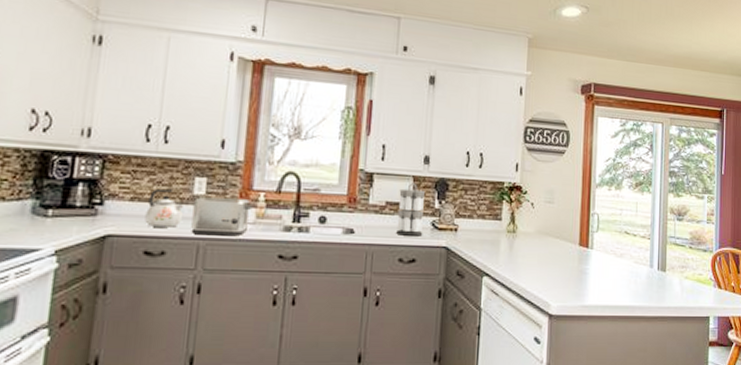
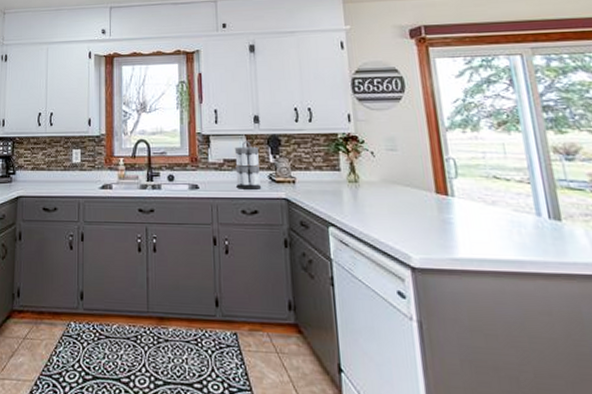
kettle: present [144,188,183,227] -> none [42,159,67,189]
toaster: present [191,197,253,237] -> none [73,164,115,195]

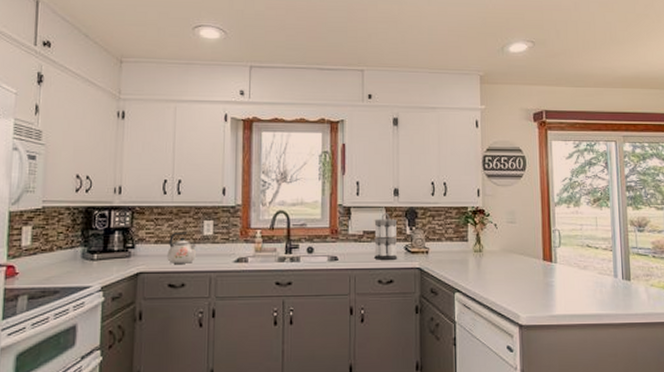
kettle: none [42,159,67,189] -> present [167,232,197,264]

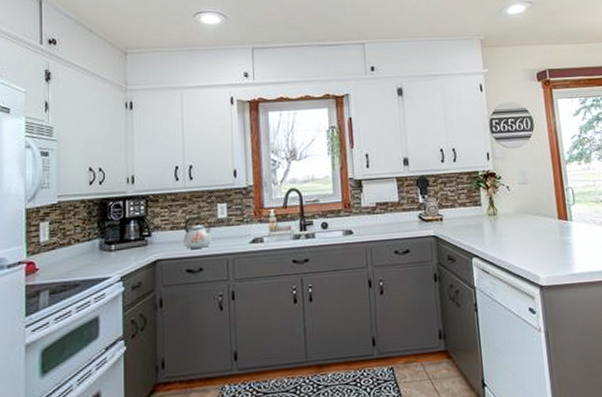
spice rack: present [374,213,398,260] -> none [386,183,413,231]

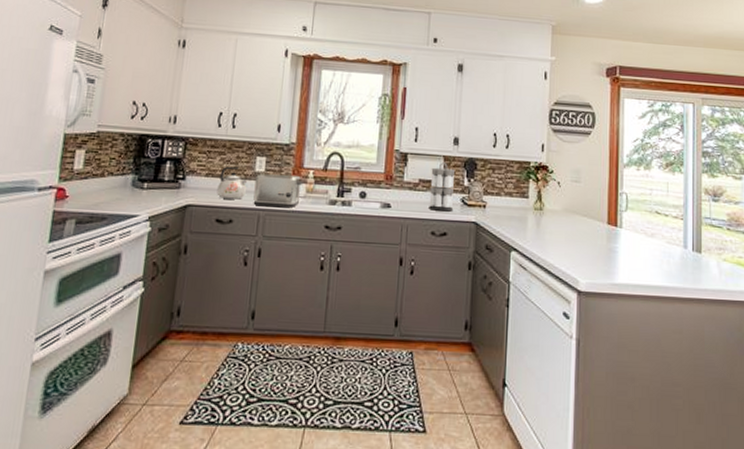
toaster: none [219,217,266,252] -> present [253,174,303,208]
spice rack: none [386,183,413,231] -> present [429,162,454,212]

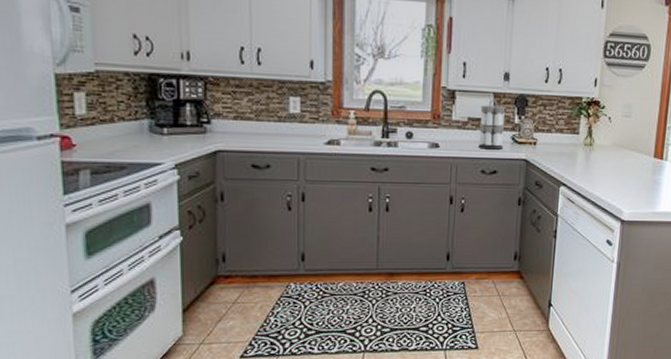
kettle: present [217,166,247,199] -> none [249,107,283,143]
toaster: present [253,174,303,208] -> none [291,115,344,151]

